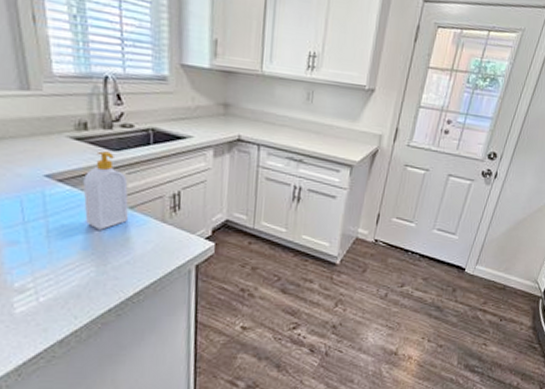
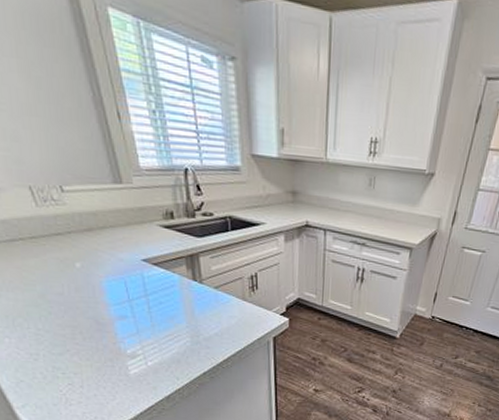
soap bottle: present [83,151,129,230] -> none [174,237,214,307]

